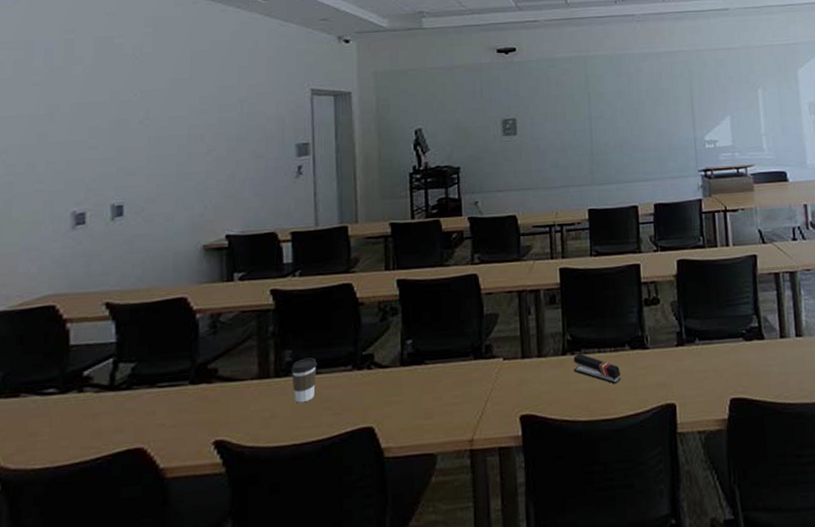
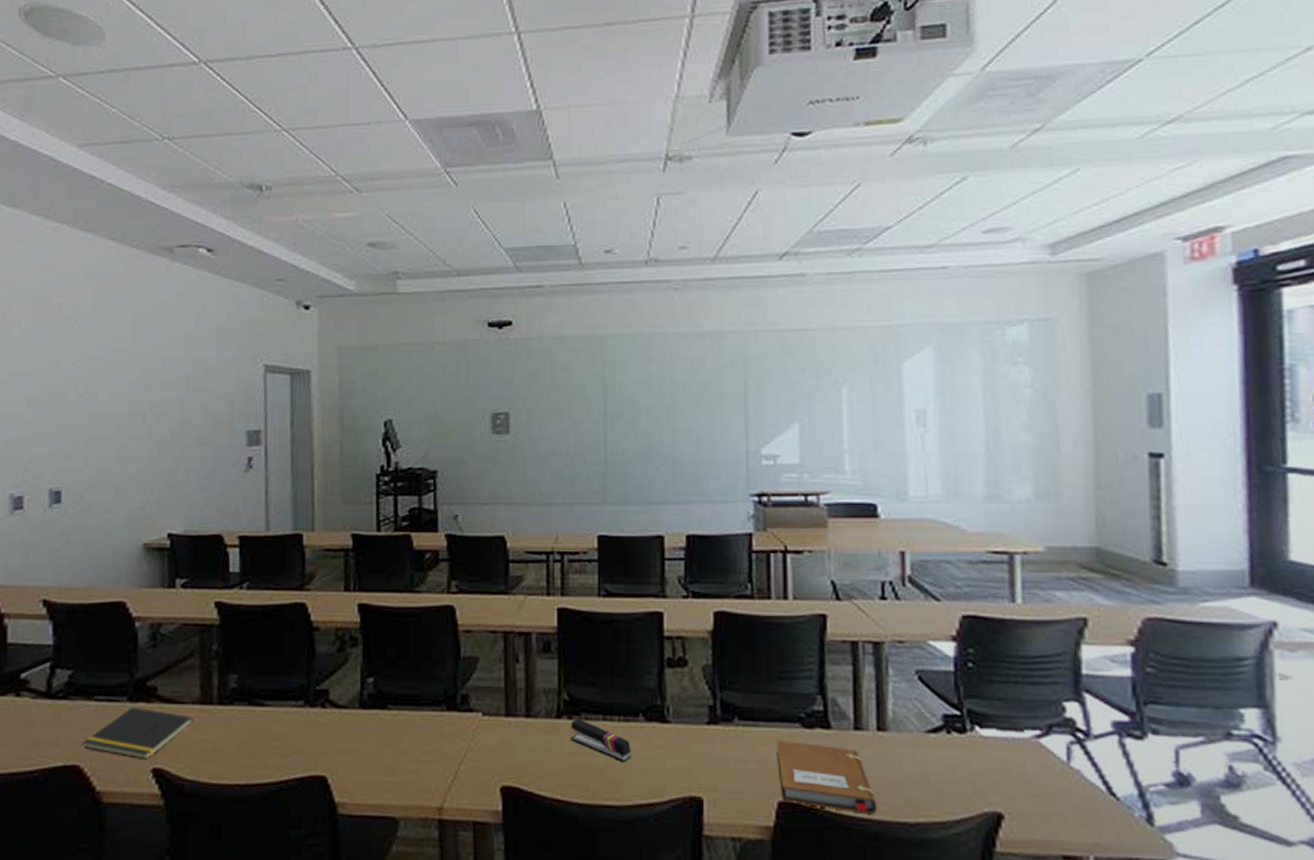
notepad: none [146,388,252,434] -> present [83,706,193,760]
coffee cup: present [292,357,317,403] -> none [236,686,265,738]
notebook: none [726,351,799,400] -> present [776,739,877,814]

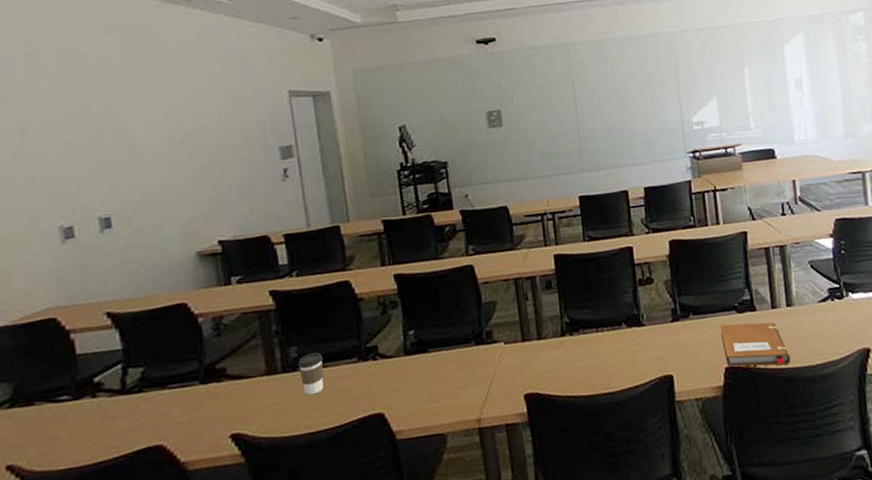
notepad: present [83,706,193,760] -> none [163,386,262,430]
coffee cup: none [236,686,265,738] -> present [298,352,324,396]
stapler: present [570,718,631,763] -> none [572,333,619,361]

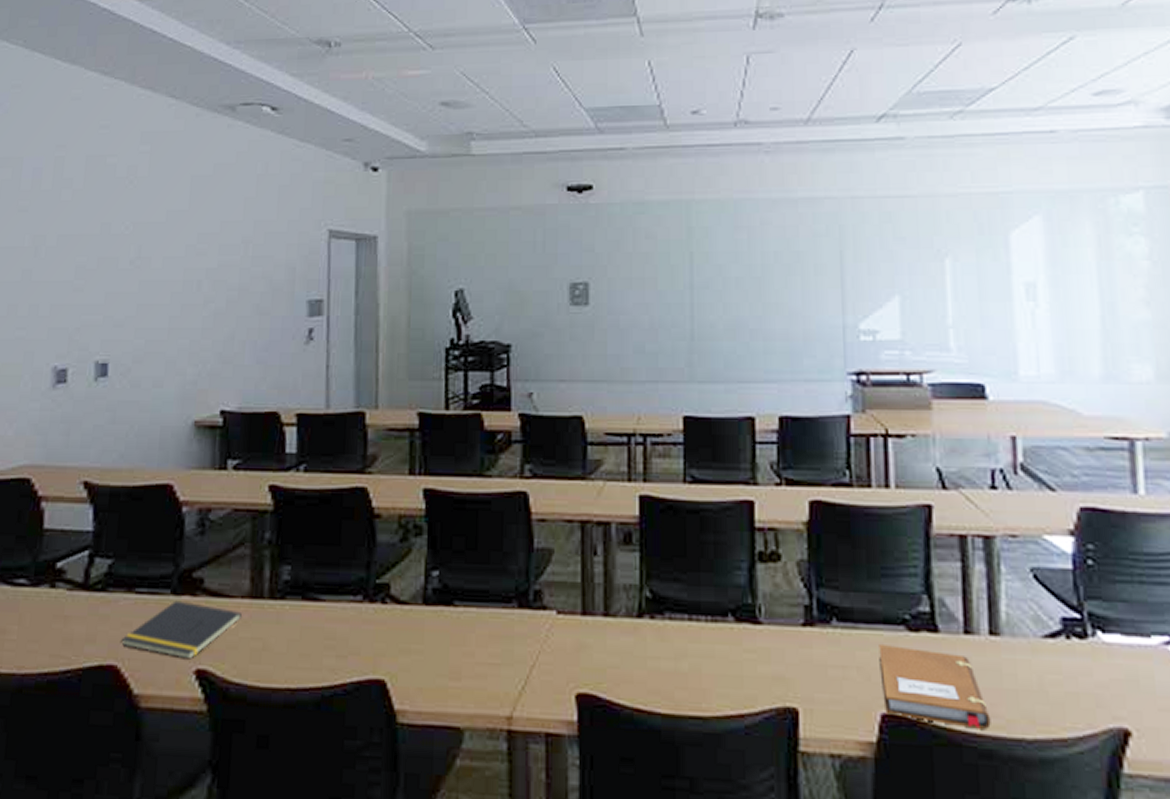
notepad: none [163,386,262,430] -> present [121,600,242,660]
coffee cup: present [298,352,324,396] -> none [289,578,320,636]

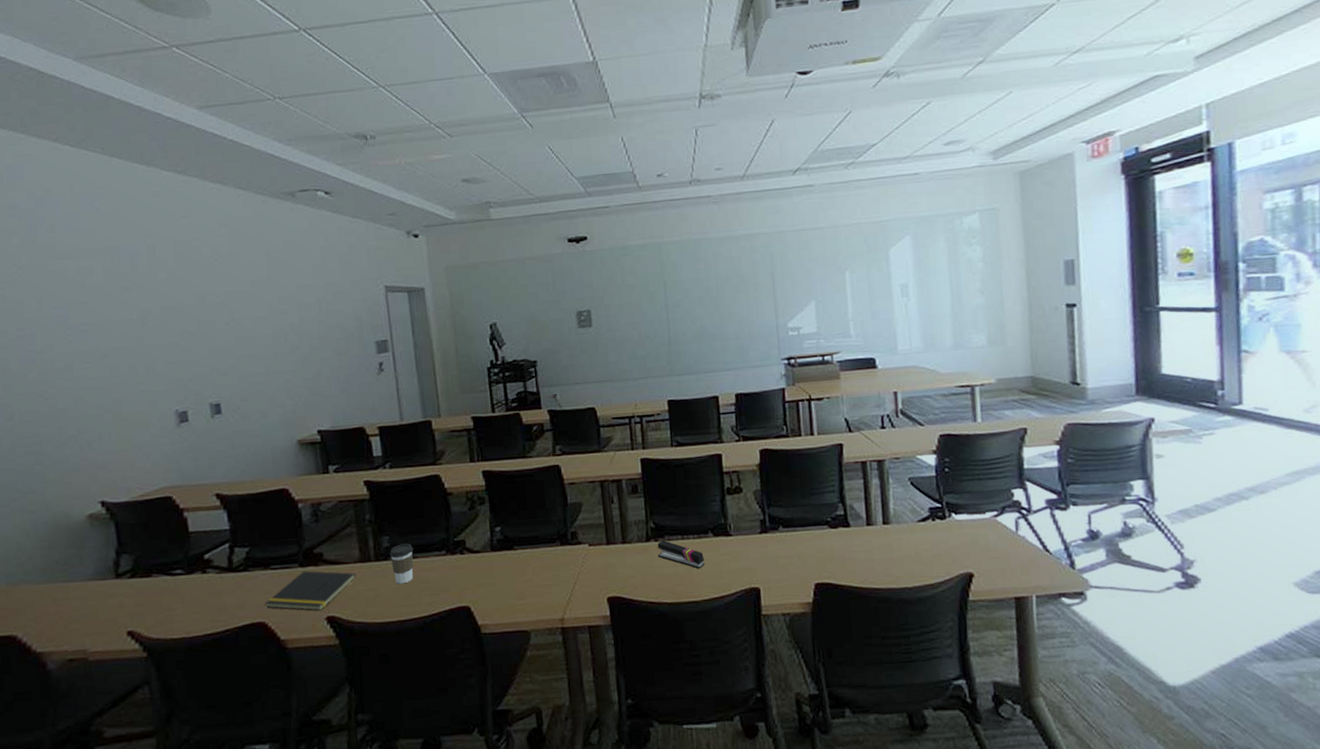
coffee cup: none [289,578,320,636] -> present [390,543,414,584]
stapler: none [652,617,719,668] -> present [657,539,705,569]
notebook: present [879,643,991,730] -> none [811,538,886,585]

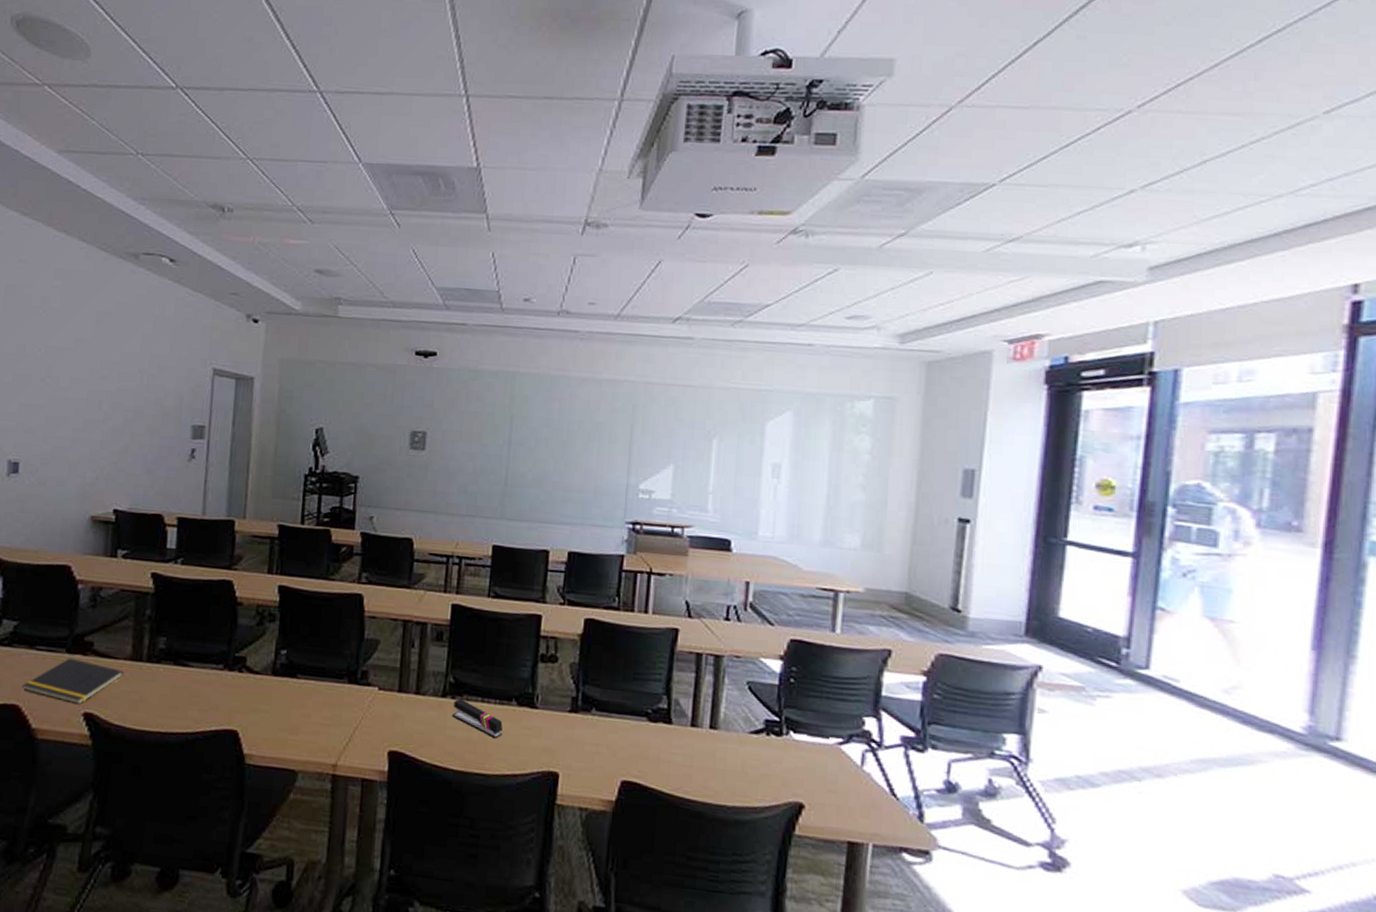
coffee cup: present [390,543,414,584] -> none [163,648,190,693]

